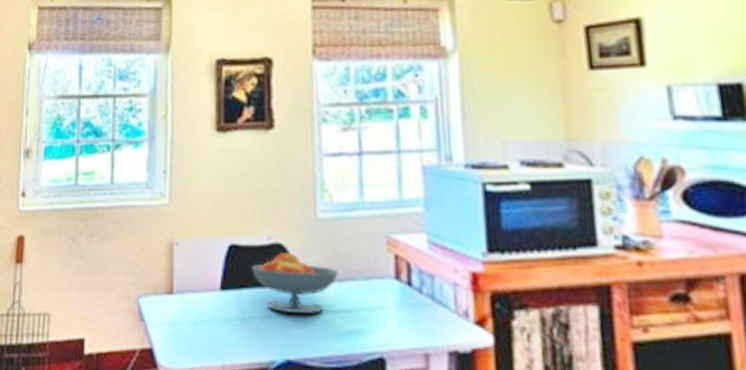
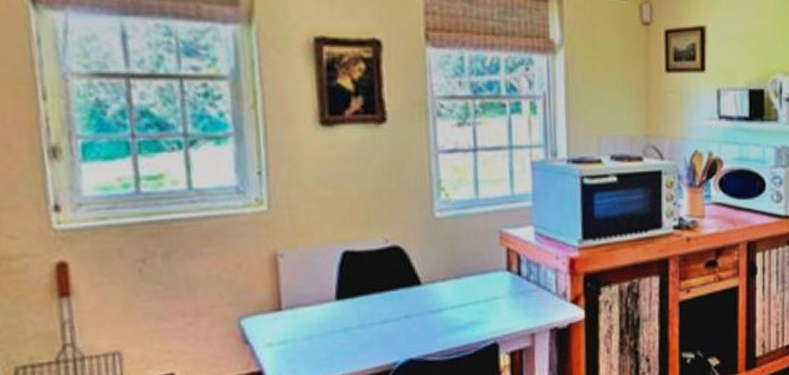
fruit bowl: present [252,252,339,314] -> none [369,254,456,315]

